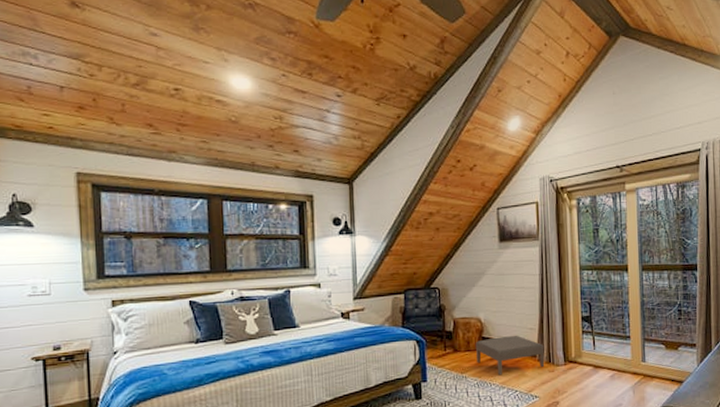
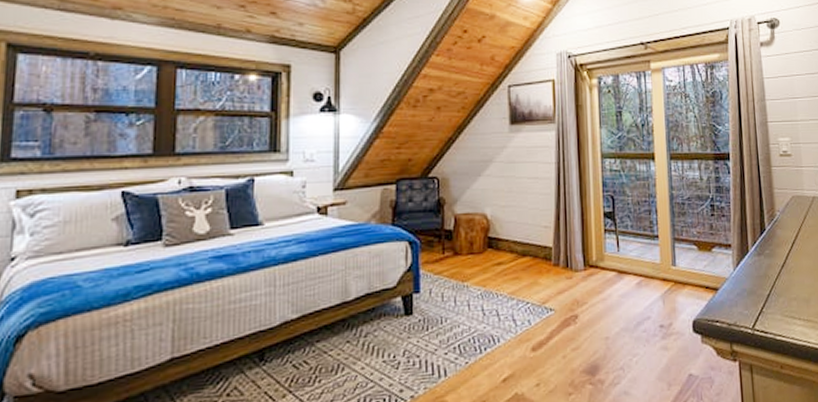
ottoman: present [475,335,545,376] -> none [479,234,562,284]

